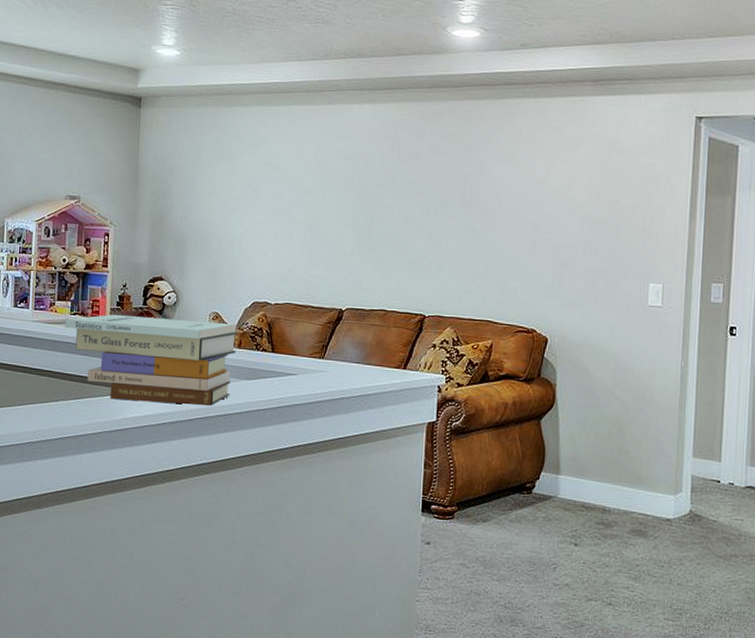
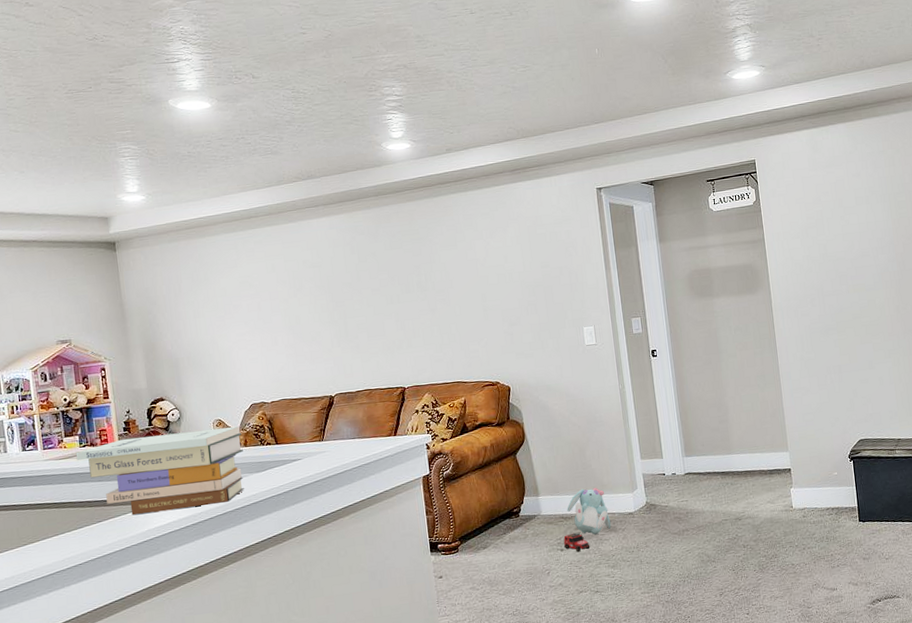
toy truck: none [579,527,611,552] -> present [563,532,591,552]
stuffed animal: none [590,477,642,535] -> present [567,487,611,535]

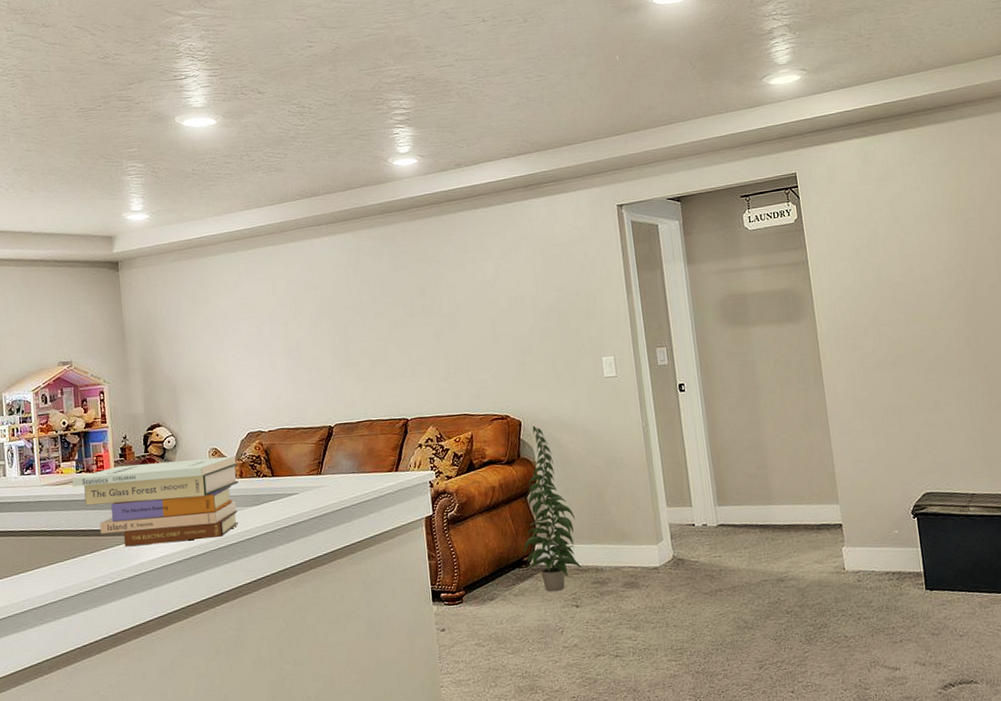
plant: none [513,390,567,539] -> present [523,425,583,592]
toy truck: present [563,532,591,552] -> none [579,587,610,610]
stuffed animal: present [567,487,611,535] -> none [583,536,633,590]

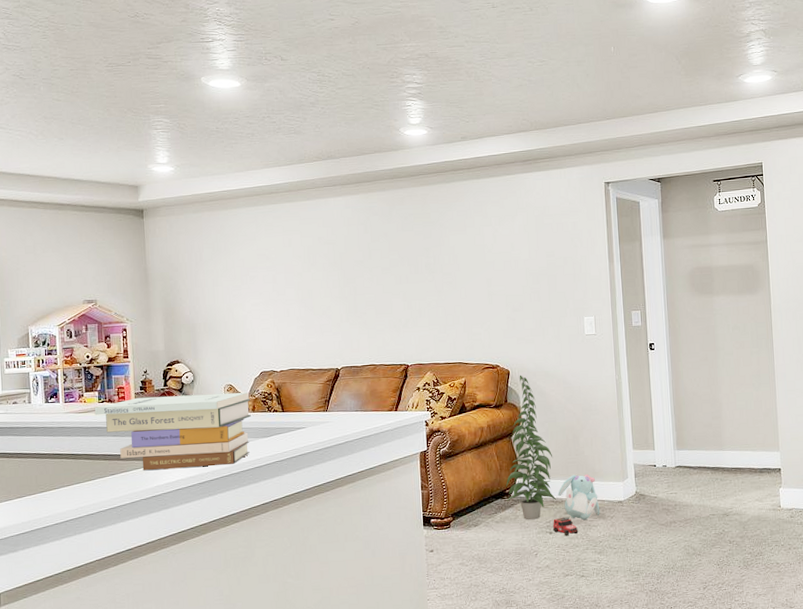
toy truck: none [579,587,610,610] -> present [552,517,579,536]
stuffed animal: none [583,536,633,590] -> present [558,474,600,520]

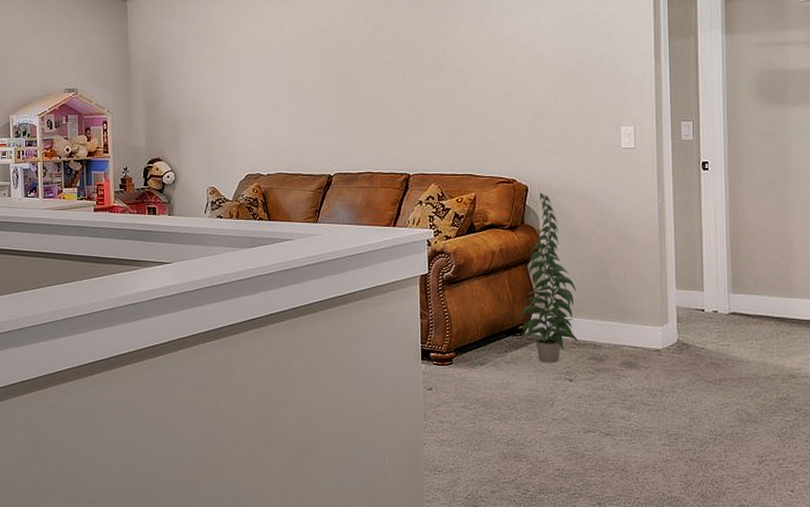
books: present [94,392,251,471] -> none [73,196,235,276]
toy truck: present [552,517,579,536] -> none [573,362,605,386]
stuffed animal: present [558,474,600,520] -> none [581,314,632,368]

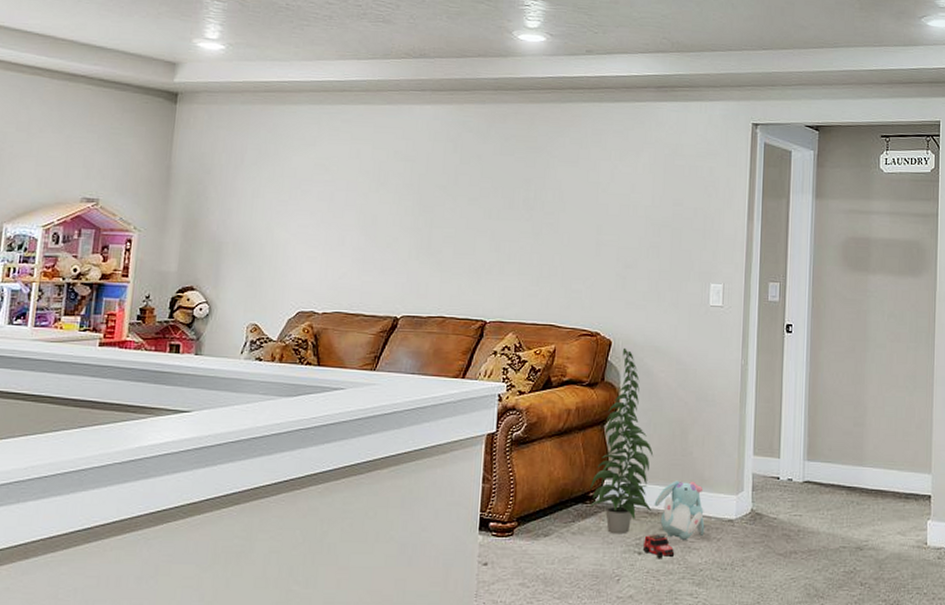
toy truck: none [573,362,605,386] -> present [642,534,675,559]
stuffed animal: none [581,314,632,368] -> present [654,480,705,540]

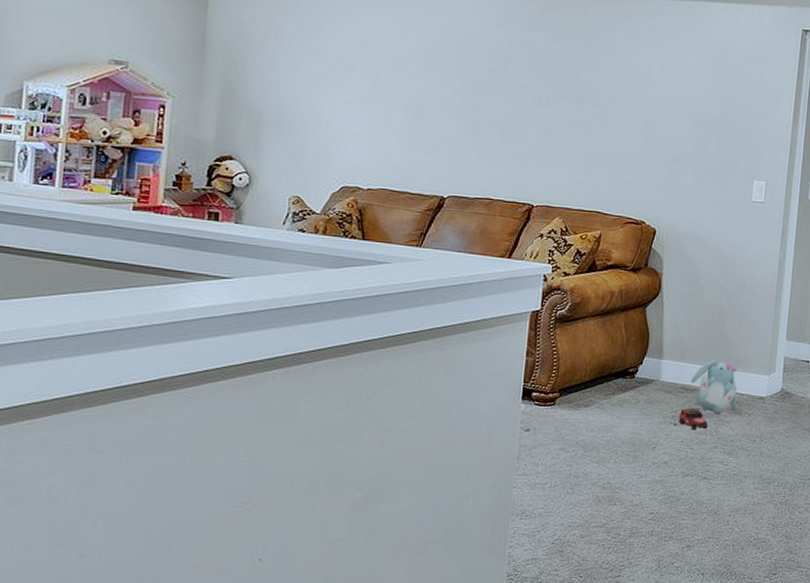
plant: present [589,347,654,535] -> none [629,236,692,407]

